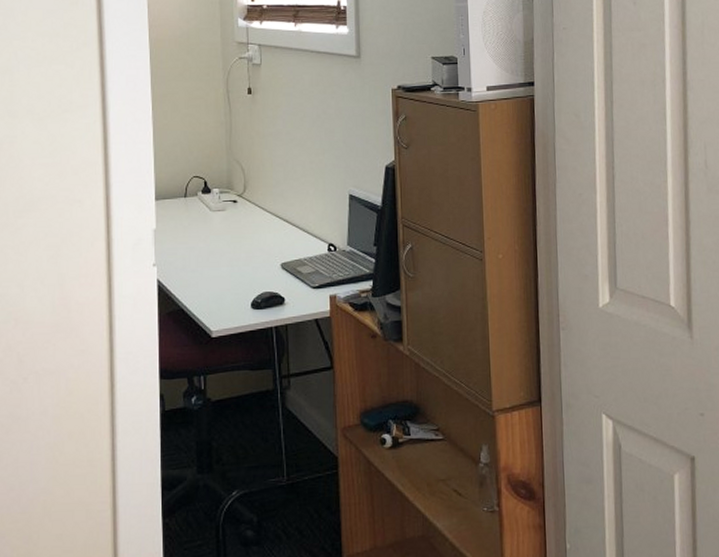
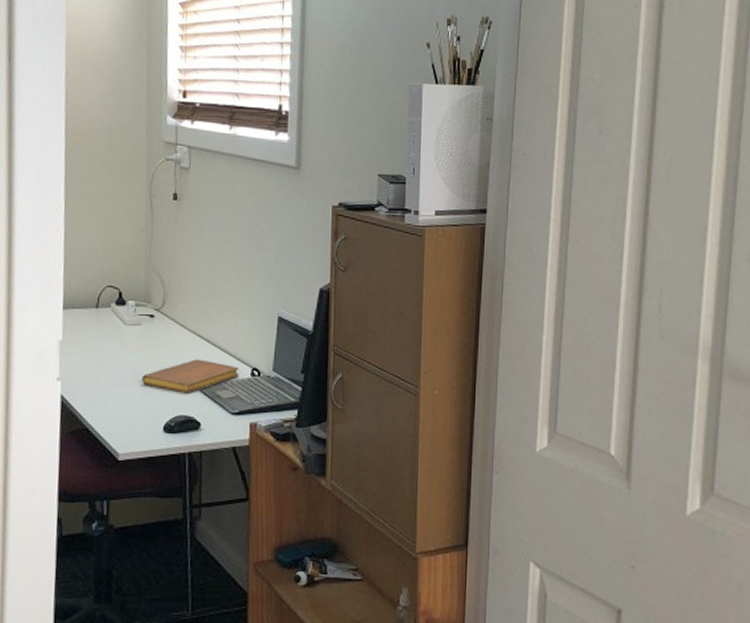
notebook: none [229,239,317,271] -> present [142,359,239,394]

